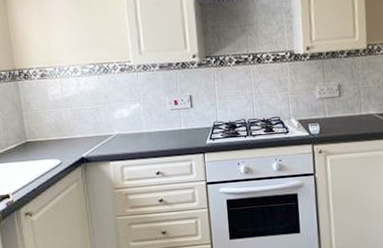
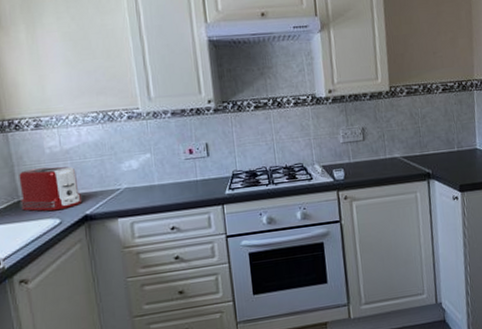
toaster: none [27,113,80,153] -> present [19,166,83,211]

